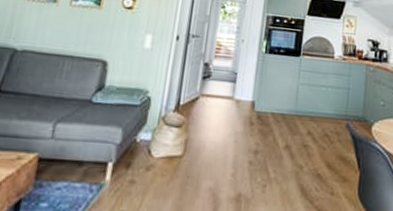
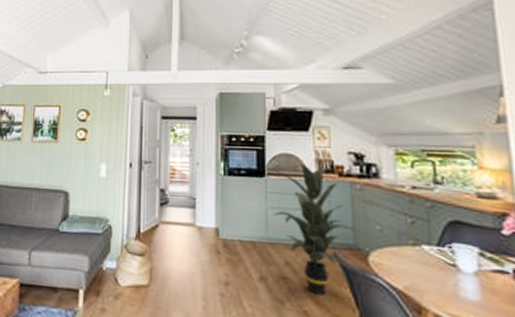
indoor plant: none [303,47,367,160] -> present [273,164,357,295]

